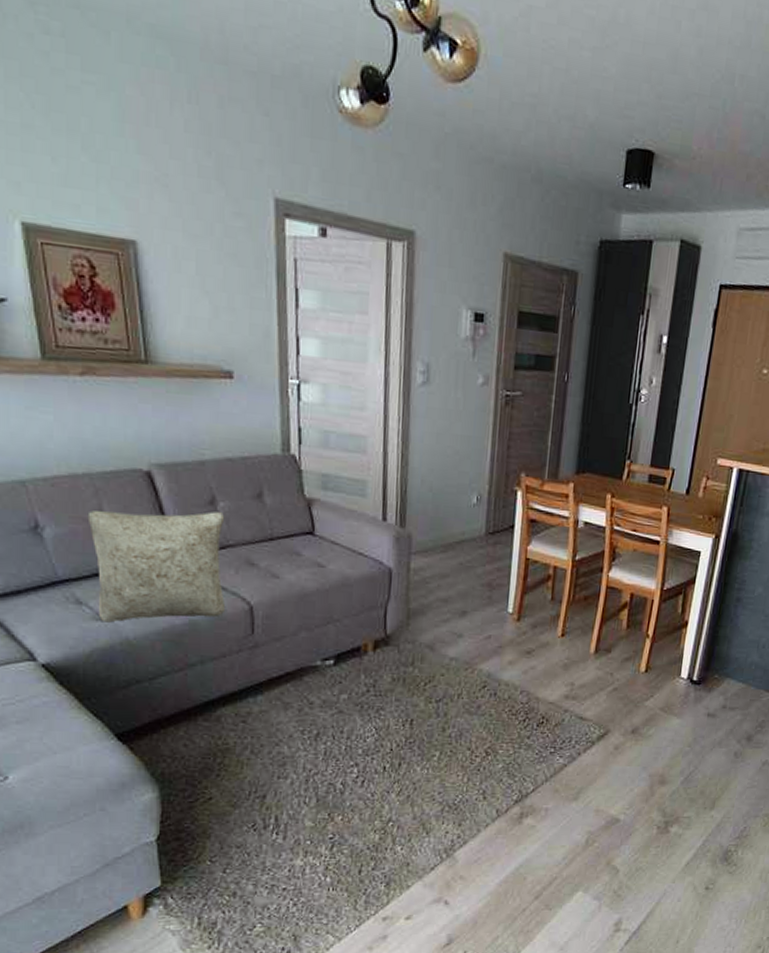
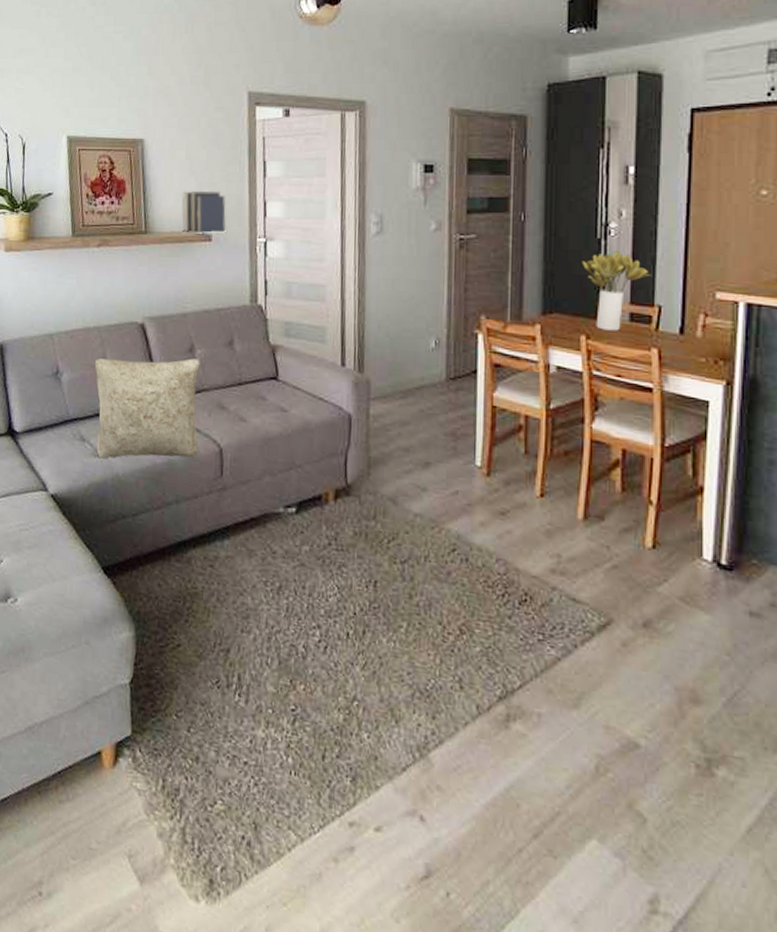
books: none [194,316,250,370] -> present [183,190,226,234]
flower bouquet: none [614,417,670,491] -> present [582,251,651,331]

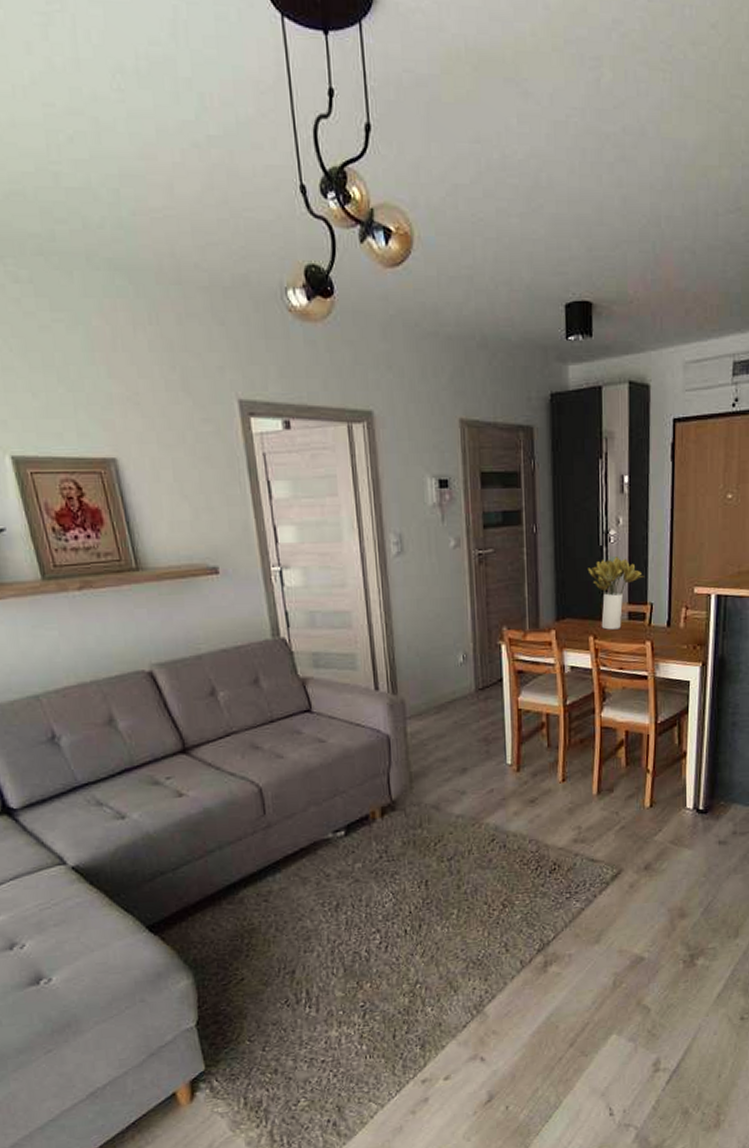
pillow: present [94,357,201,459] -> none [98,700,237,820]
books: present [183,190,226,234] -> none [177,516,233,567]

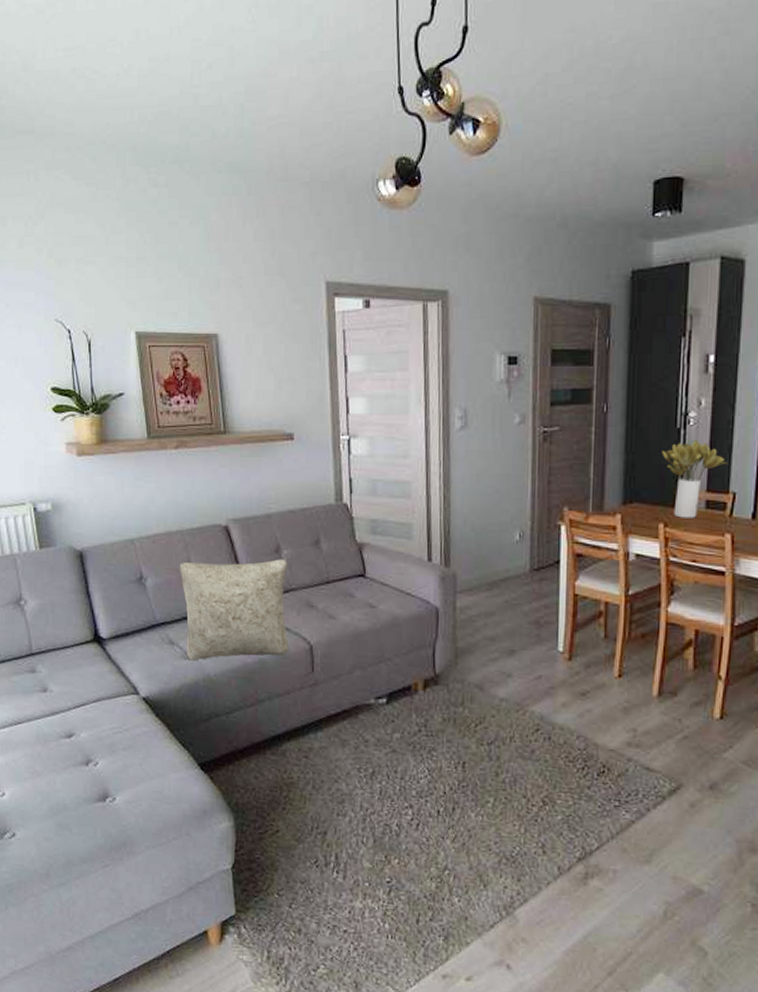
pillow: none [98,700,237,820] -> present [179,558,290,661]

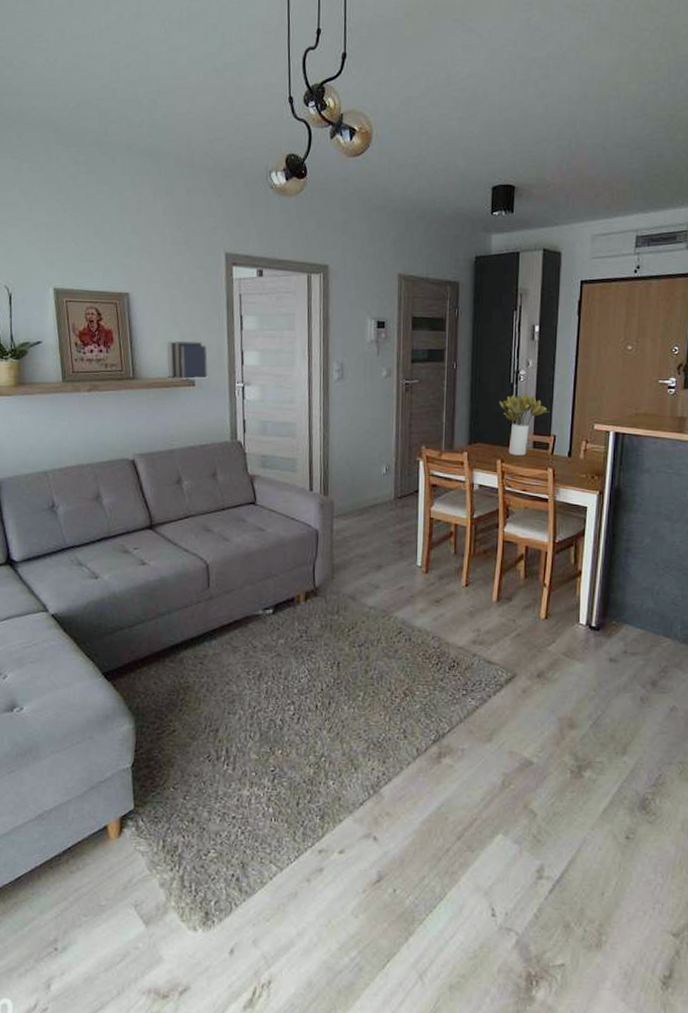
pillow: present [179,558,290,661] -> none [89,488,188,580]
books: none [262,387,307,432] -> present [168,341,207,379]

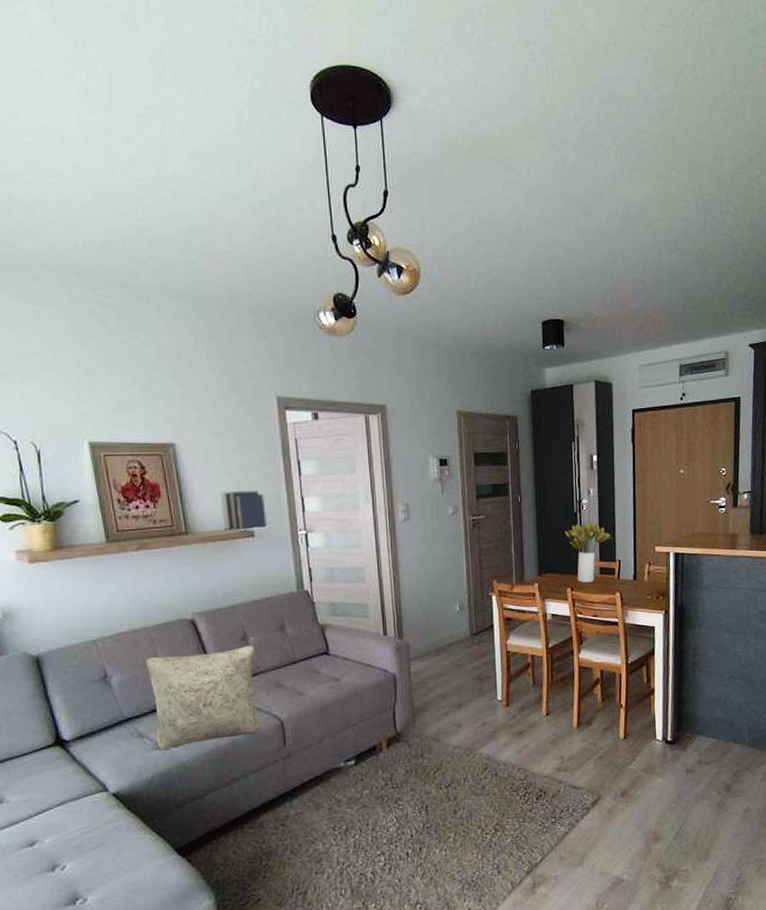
pillow: none [89,488,188,580] -> present [145,644,261,751]

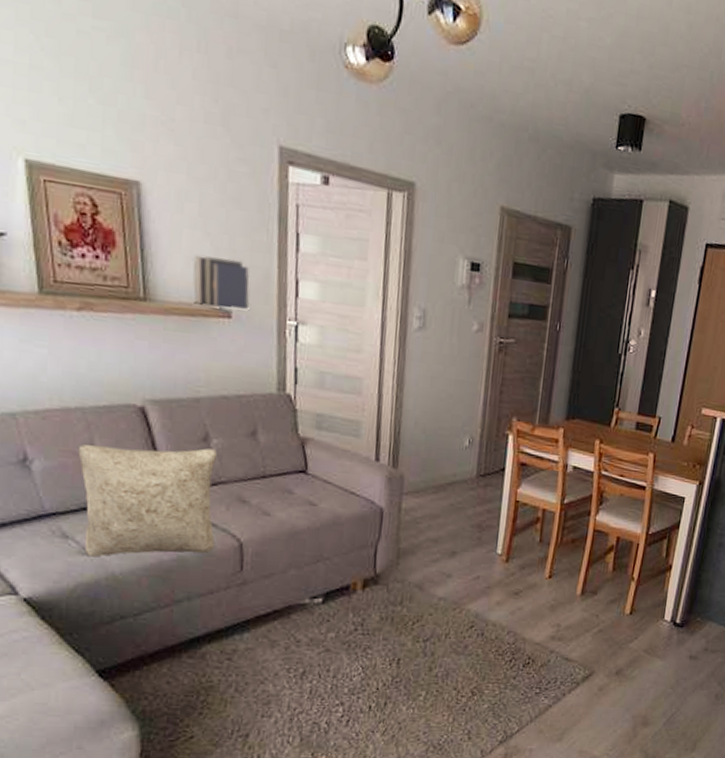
flower bouquet: present [564,521,613,583] -> none [603,366,657,438]

